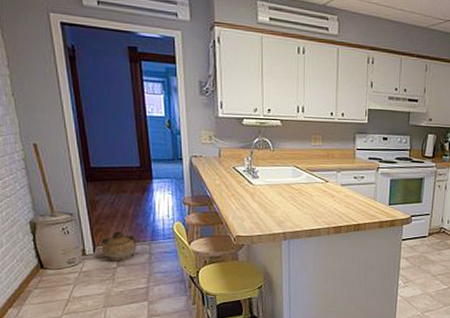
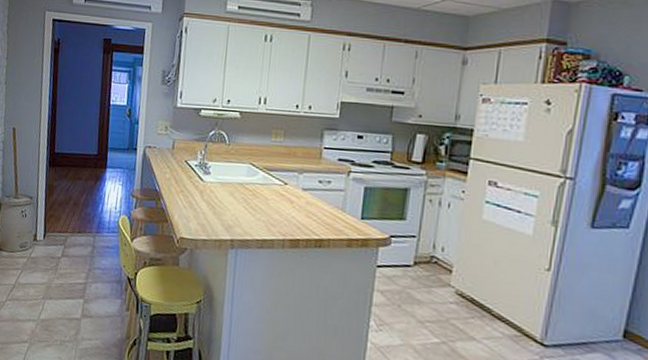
ceramic jug: present [101,231,137,262] -> none [50,219,83,252]

